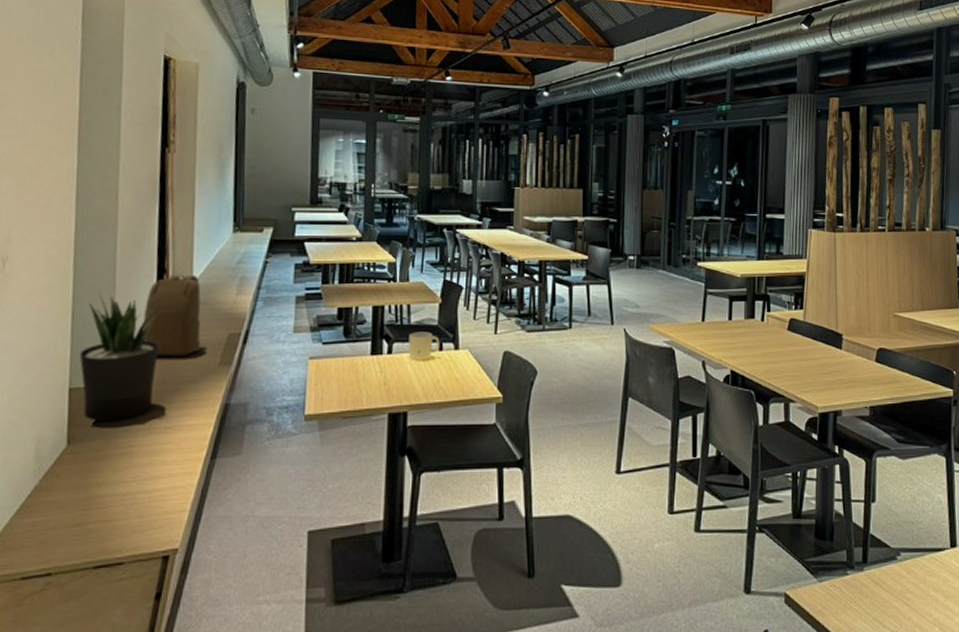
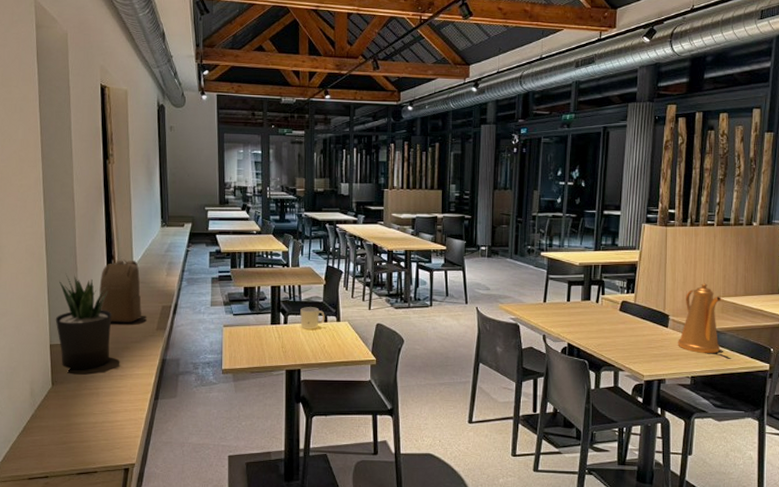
coffee pot: none [853,297,900,378] -> present [678,283,722,353]

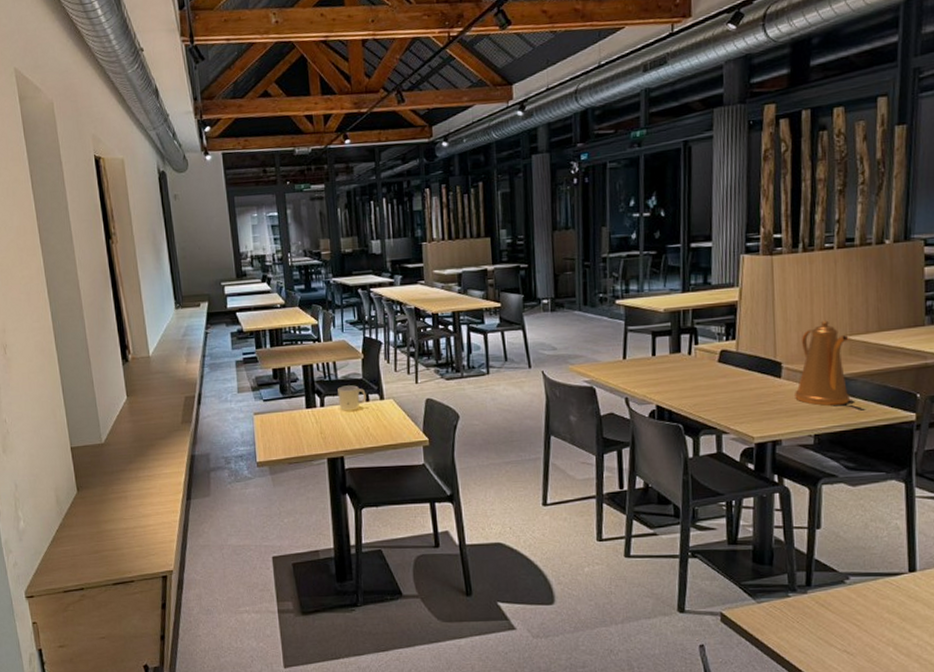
planter: present [55,273,112,370] -> none [73,369,135,473]
backpack: present [99,259,141,322] -> none [115,349,164,418]

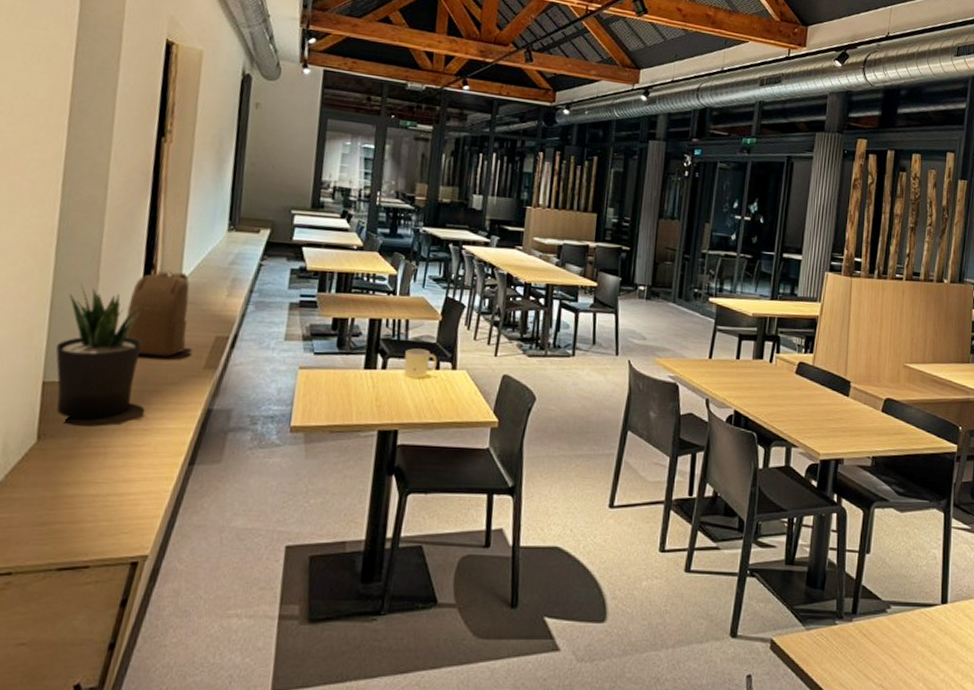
planter: none [73,369,135,473] -> present [55,284,142,420]
backpack: none [115,349,164,418] -> present [125,270,190,357]
coffee pot: present [795,320,851,406] -> none [859,346,909,430]

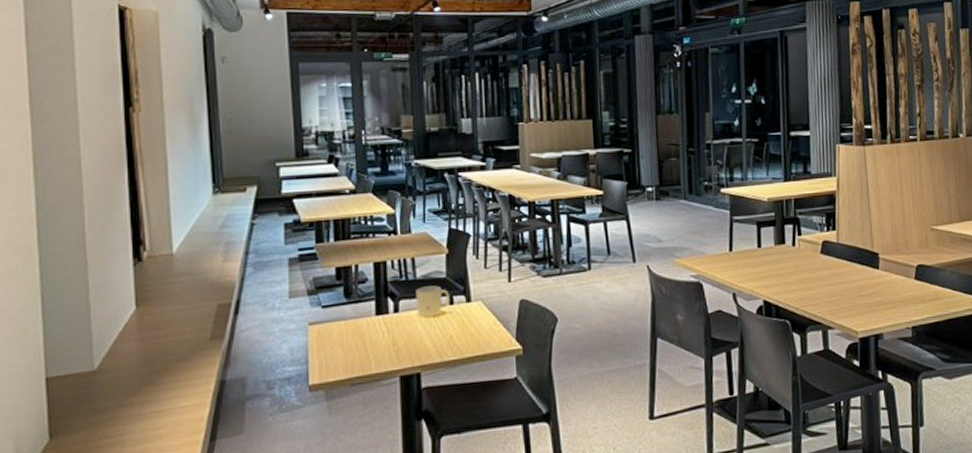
planter: present [55,284,142,420] -> none [53,271,142,412]
backpack: present [125,270,190,357] -> none [122,244,187,335]

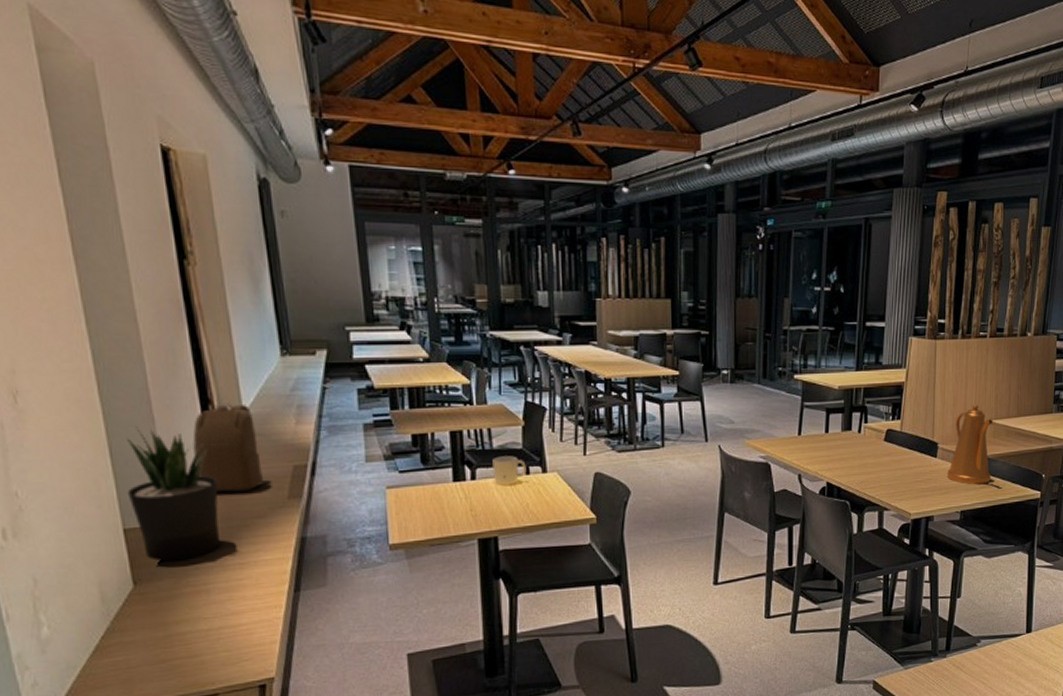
planter: none [53,271,142,412] -> present [127,427,221,562]
backpack: none [122,244,187,335] -> present [192,404,263,492]
coffee pot: none [892,210,942,297] -> present [947,404,994,484]

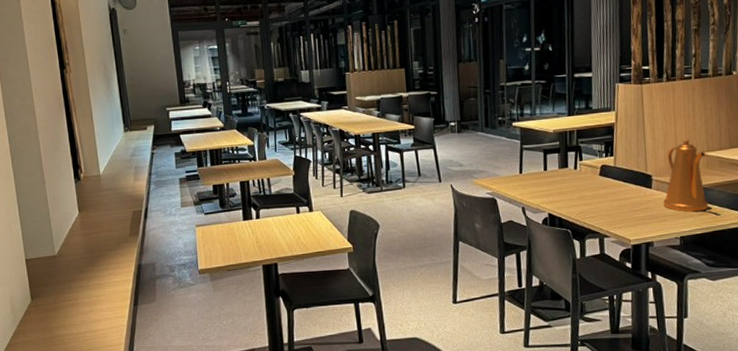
planter: present [127,427,221,562] -> none [28,187,86,283]
backpack: present [192,404,263,492] -> none [68,168,113,232]
mug: present [492,456,526,485] -> none [271,199,297,222]

